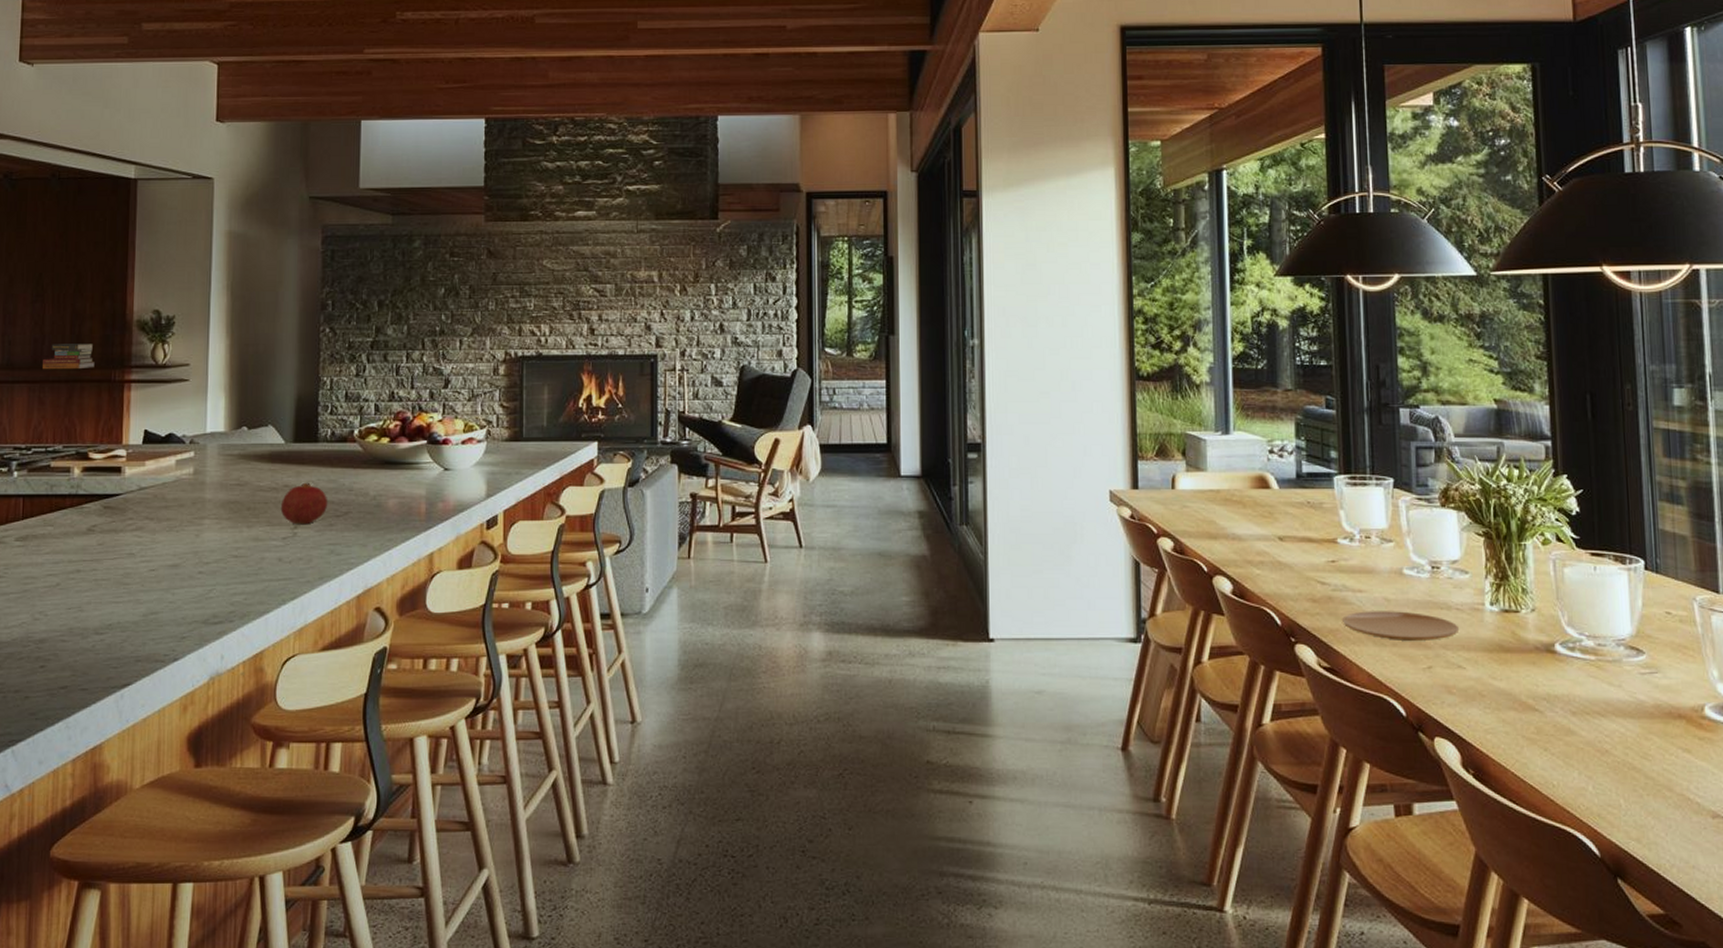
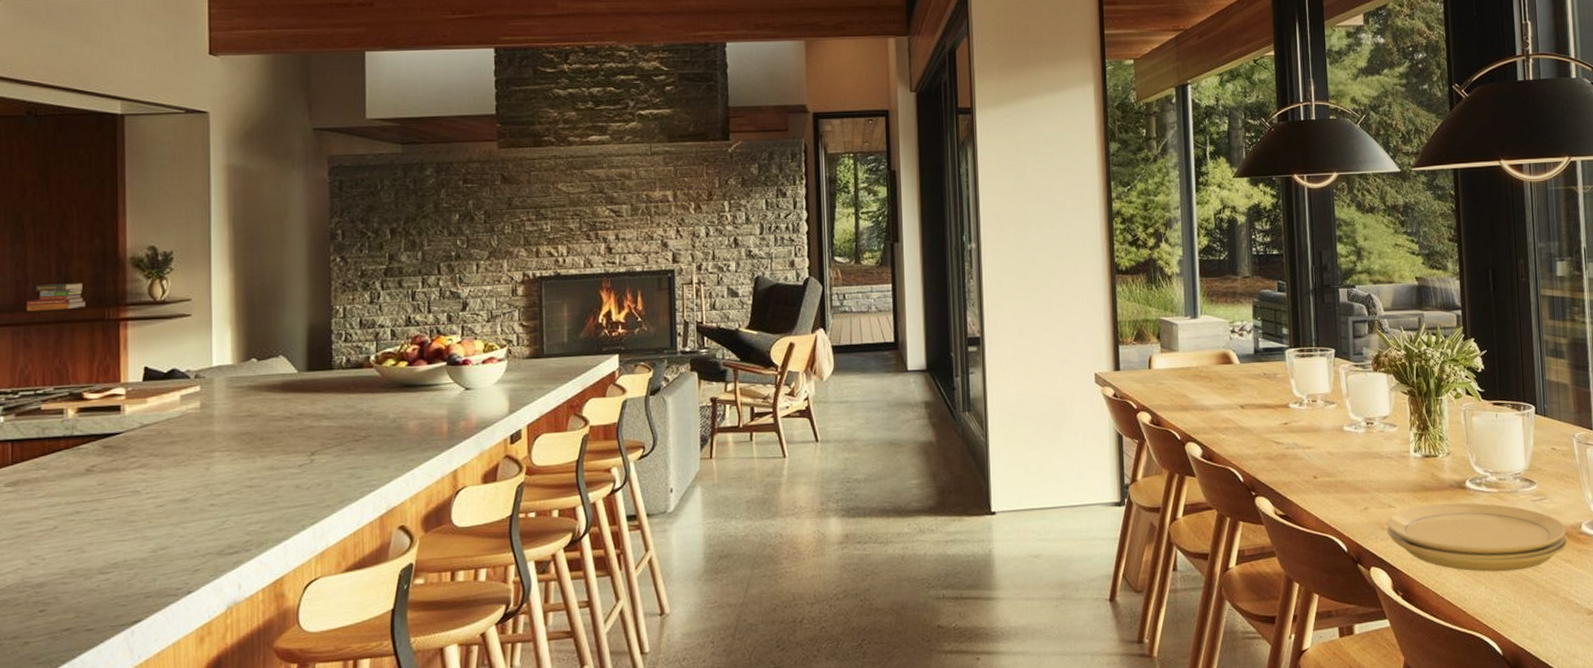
fruit: present [280,482,328,525] -> none [295,409,346,452]
plate: present [1342,611,1460,641] -> none [1294,462,1390,488]
plate: none [1455,669,1687,756] -> present [1386,502,1568,572]

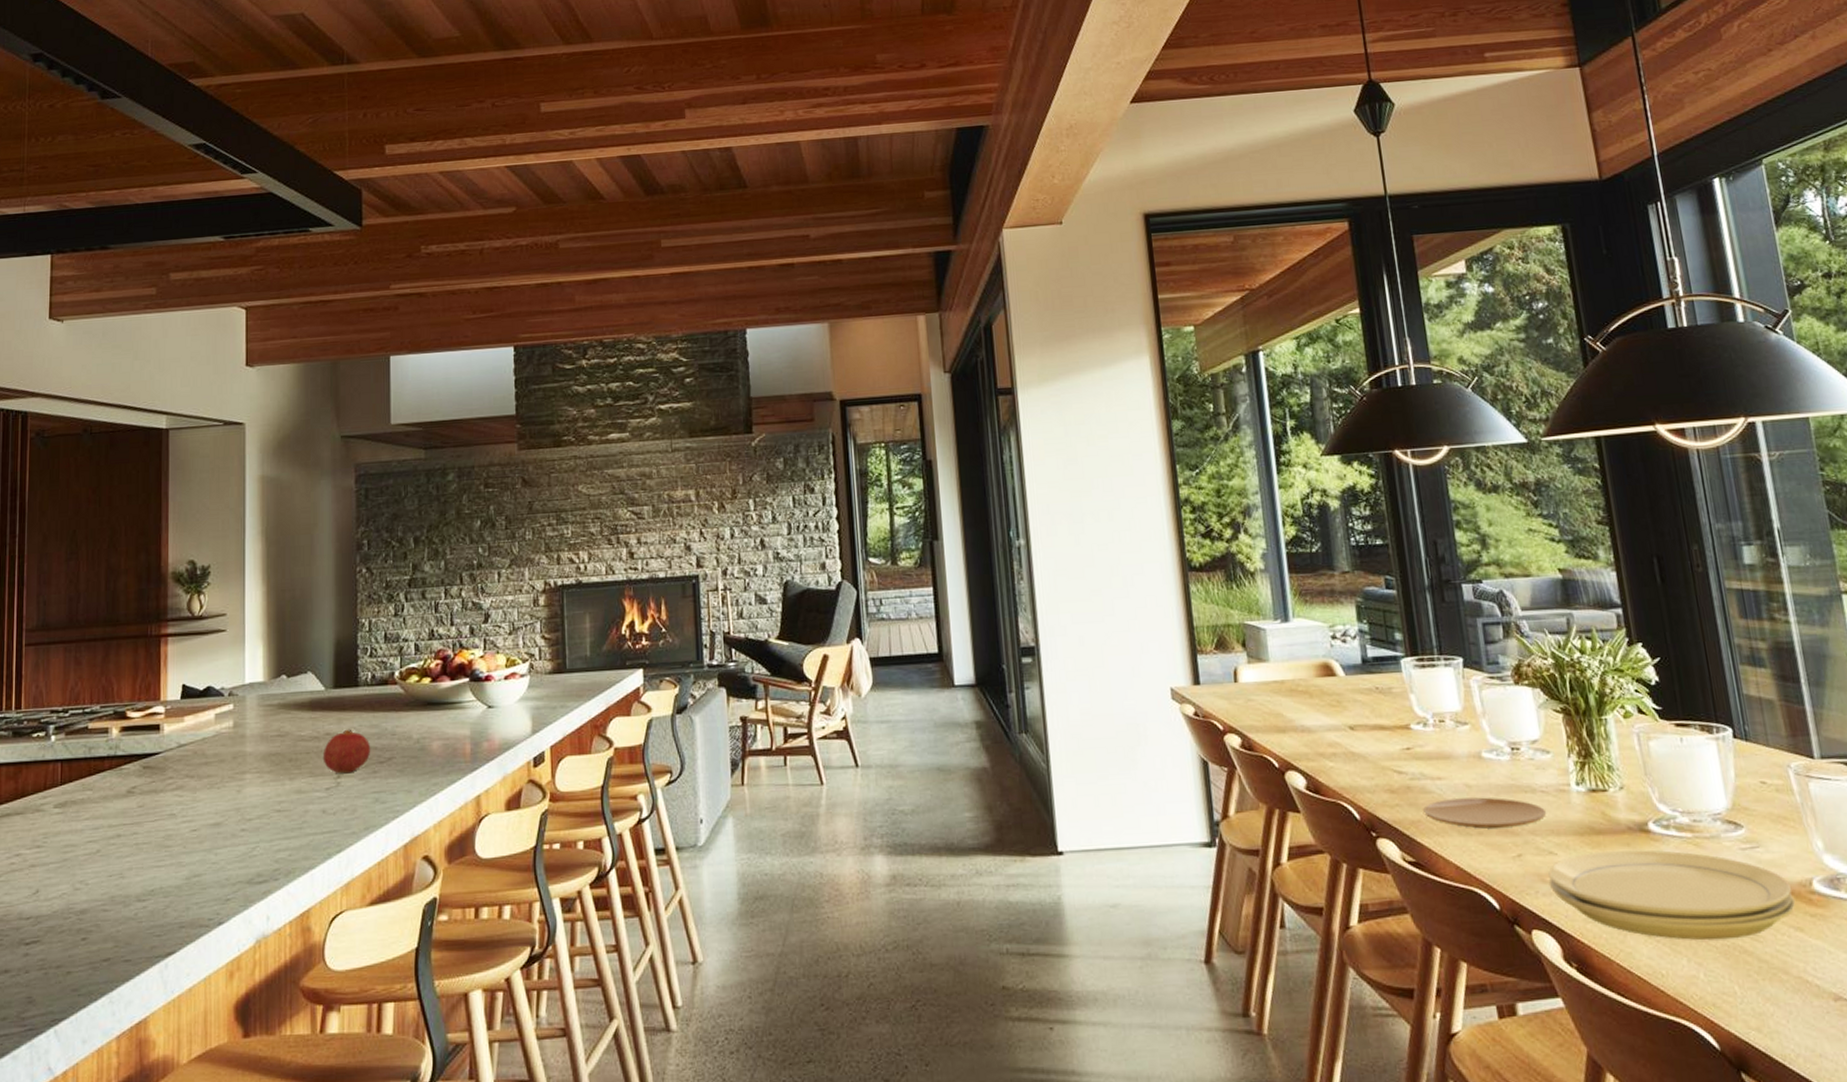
books: present [27,283,86,312] -> none [78,599,131,629]
fruit: none [295,409,346,452] -> present [322,729,371,774]
plate: none [1294,462,1390,488] -> present [1423,797,1547,829]

